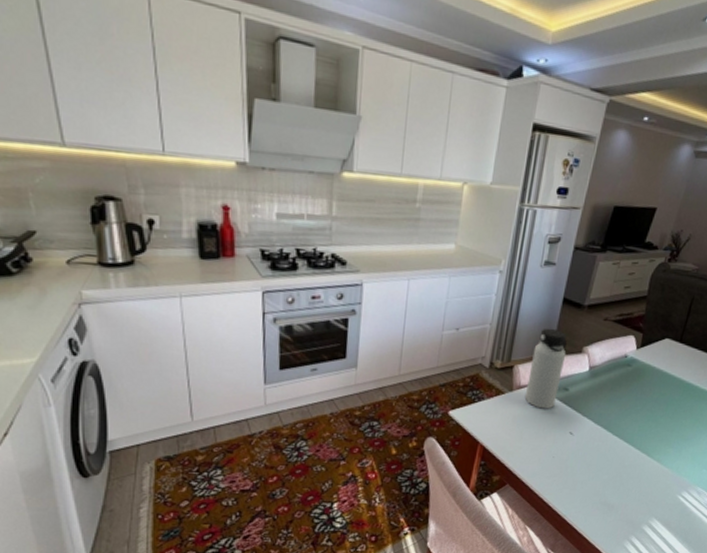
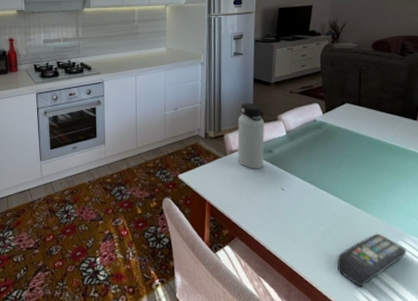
remote control: none [612,483,689,537] -> present [337,233,407,287]

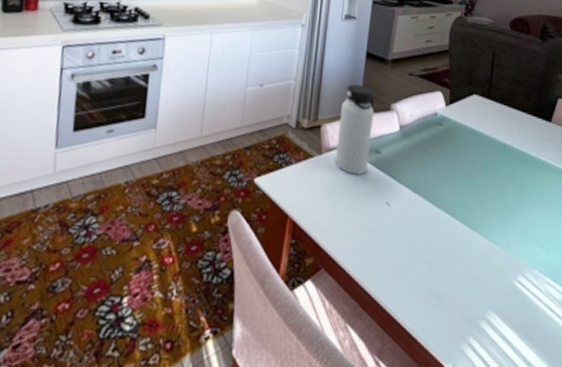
remote control: present [337,233,407,287] -> none [444,265,526,337]

